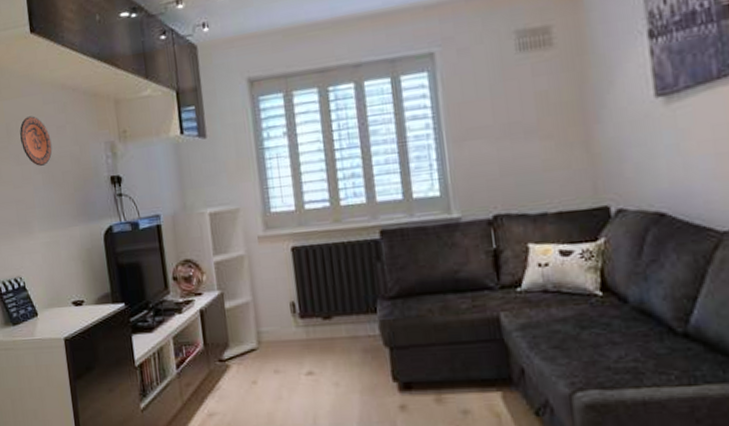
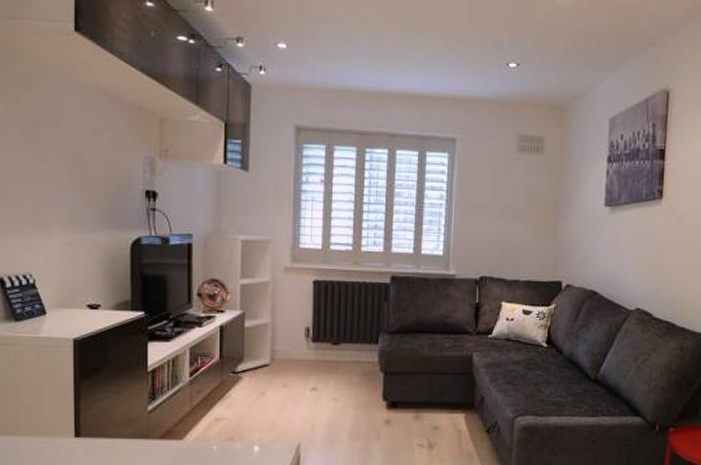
decorative plate: present [20,116,53,166] -> none [49,115,85,167]

